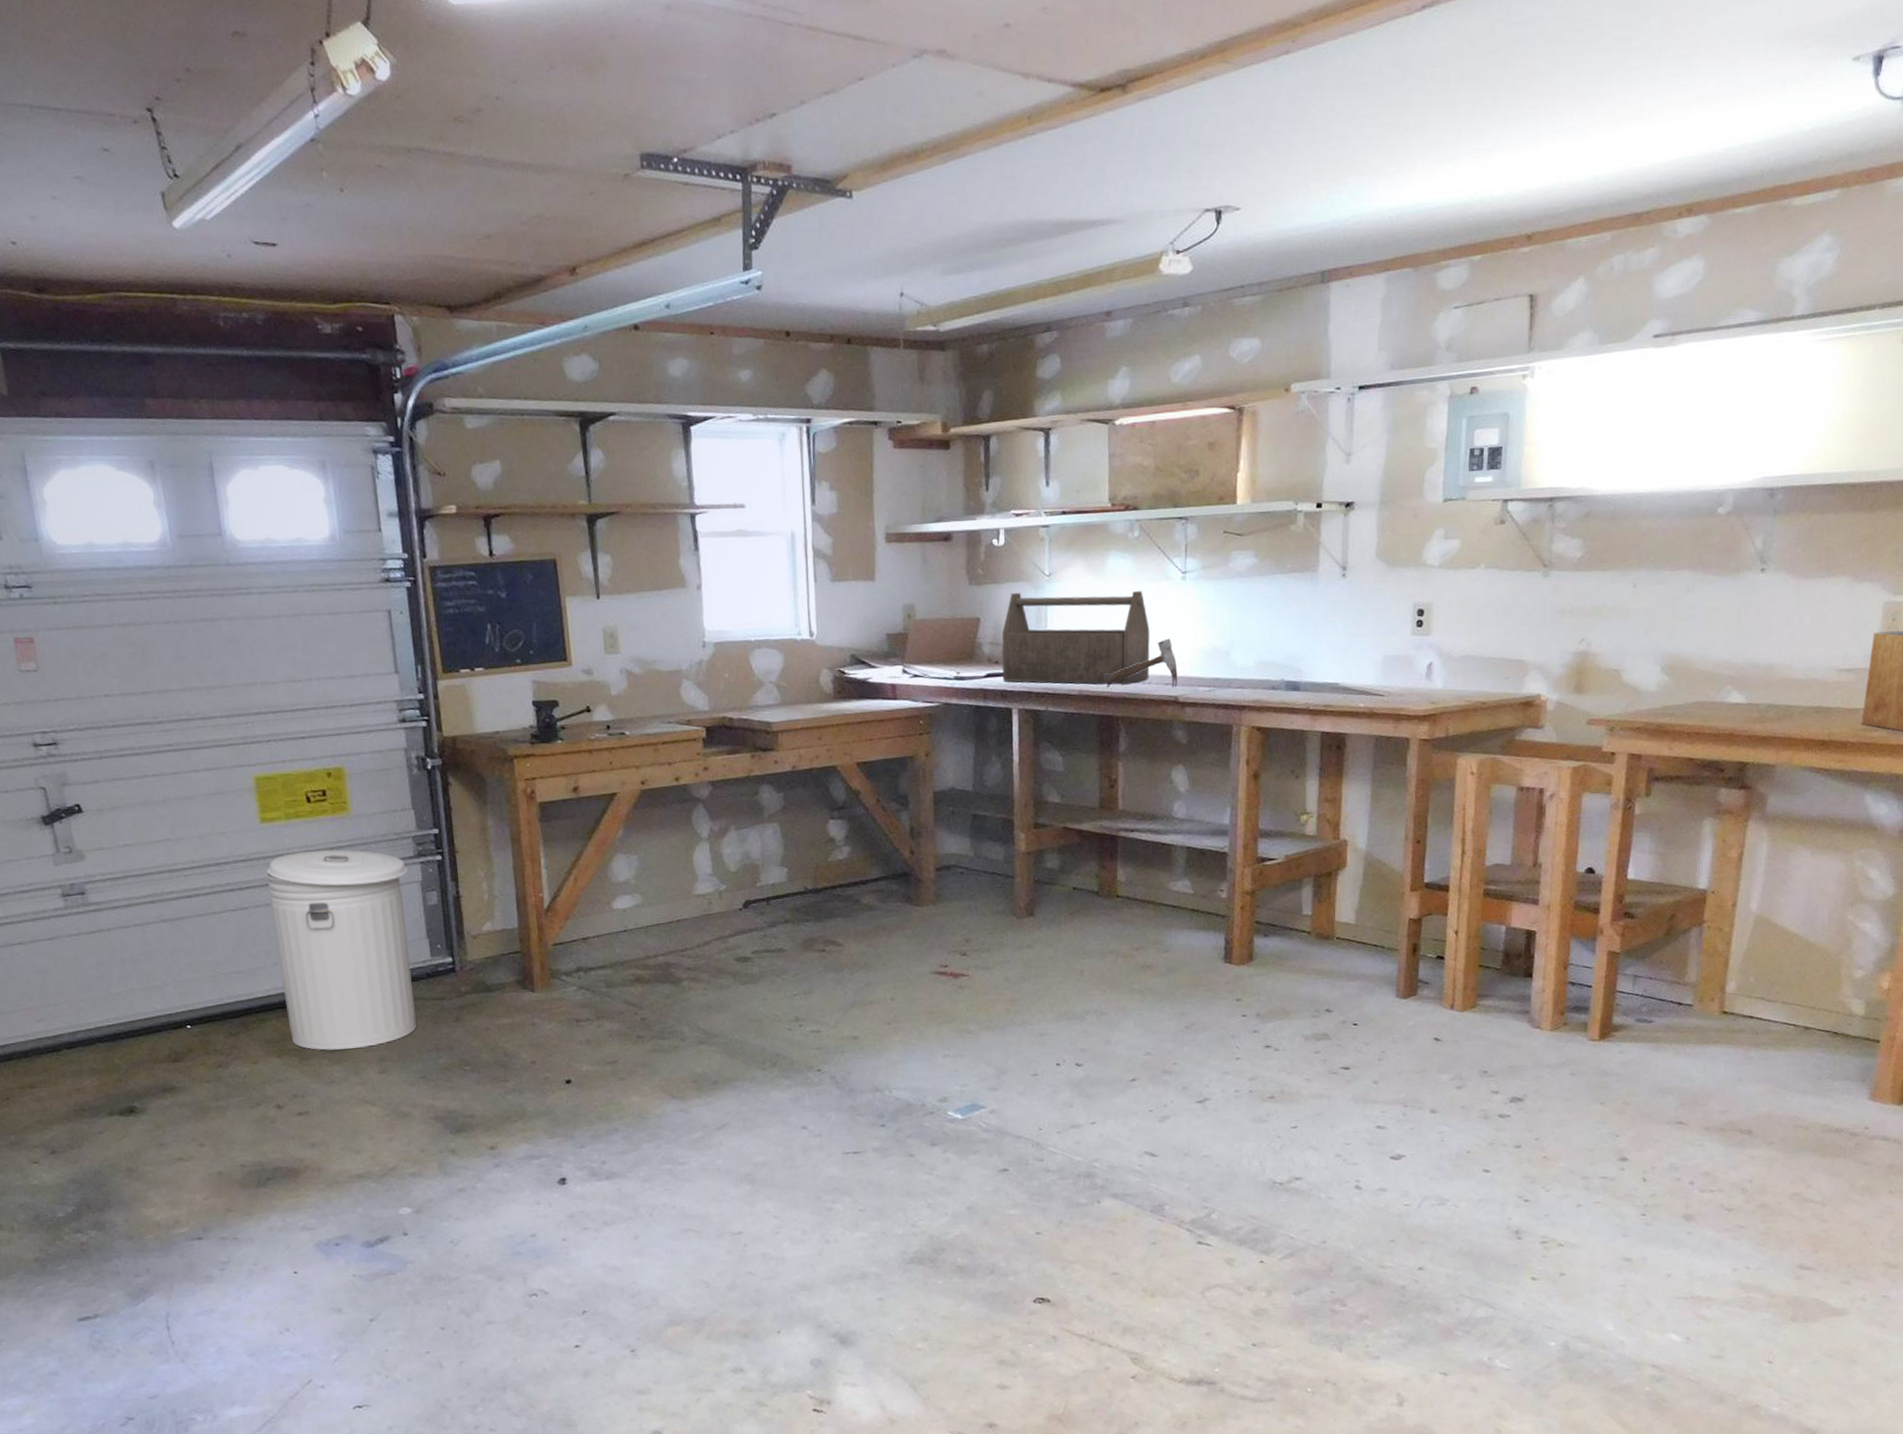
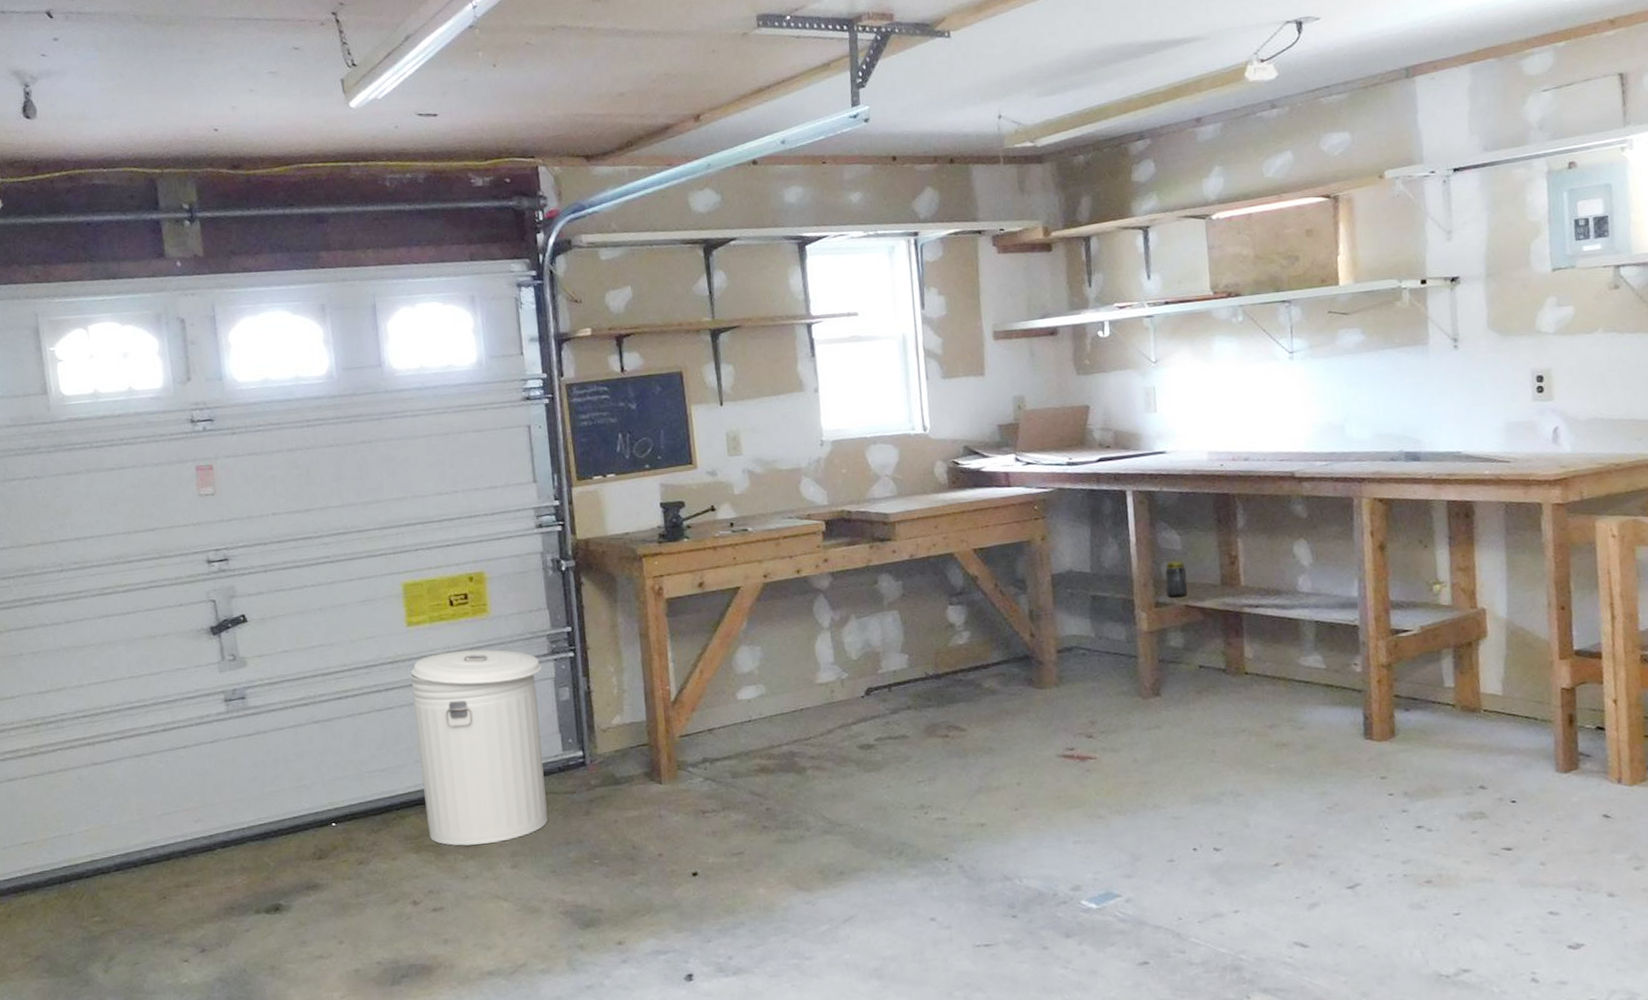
tool box: present [1002,591,1150,685] -> none [1112,372,1263,466]
jar: none [1045,782,1067,820] -> present [1165,560,1188,598]
hammer: present [1104,638,1178,688] -> none [1217,416,1293,465]

